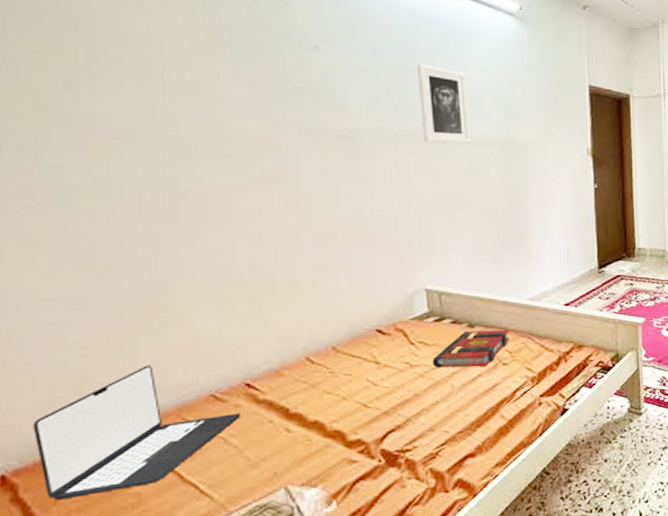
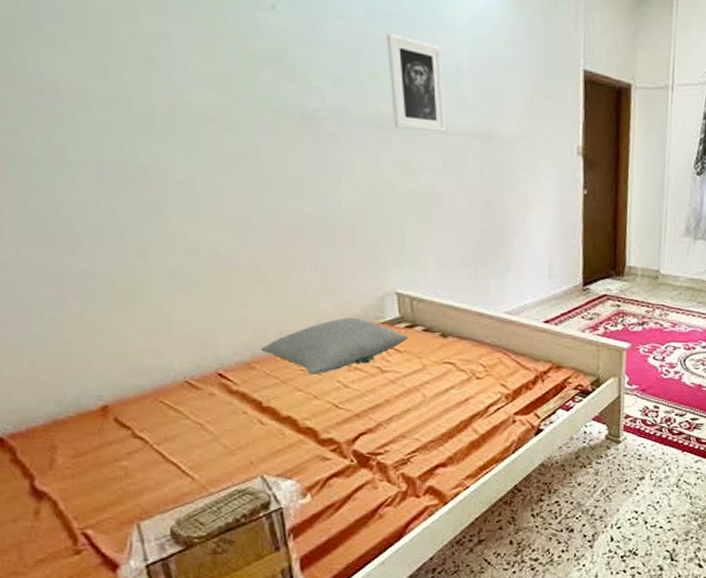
laptop: present [32,365,240,501] -> none [21,346,215,466]
pillow: none [290,316,438,376] -> present [260,317,409,375]
book: present [432,329,510,368] -> none [403,340,484,378]

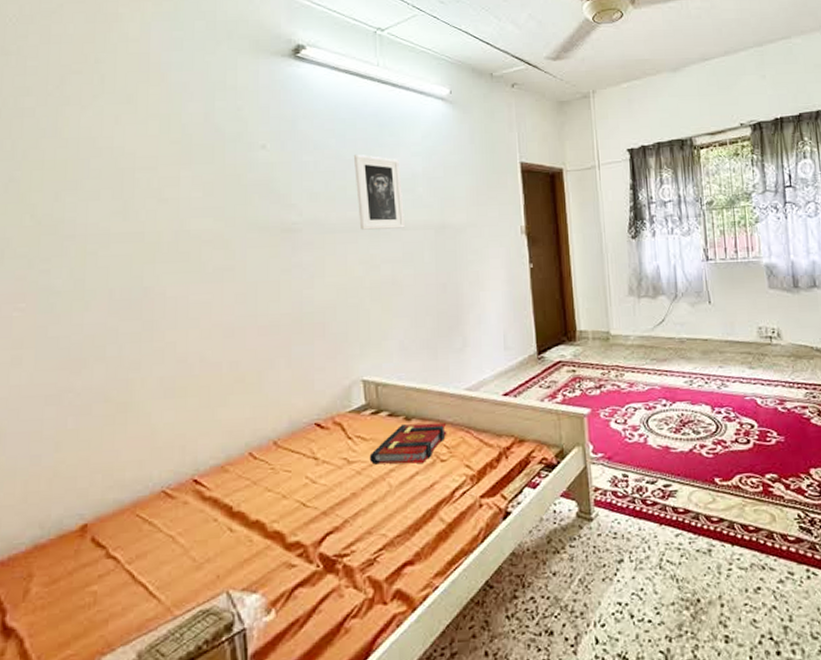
pillow: present [260,317,409,375] -> none [234,408,375,473]
book: none [403,340,484,378] -> present [369,422,447,465]

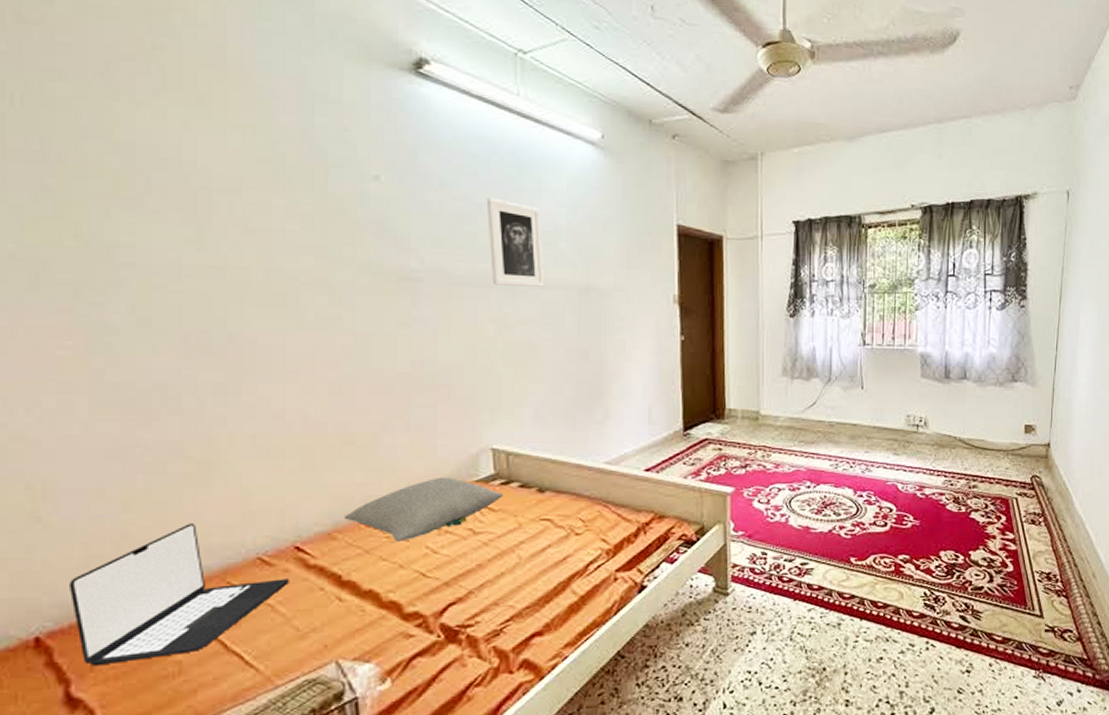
laptop: none [9,460,188,597] -> present [68,523,289,667]
pillow: none [234,408,375,473] -> present [343,476,504,542]
book: present [369,422,447,465] -> none [498,495,583,537]

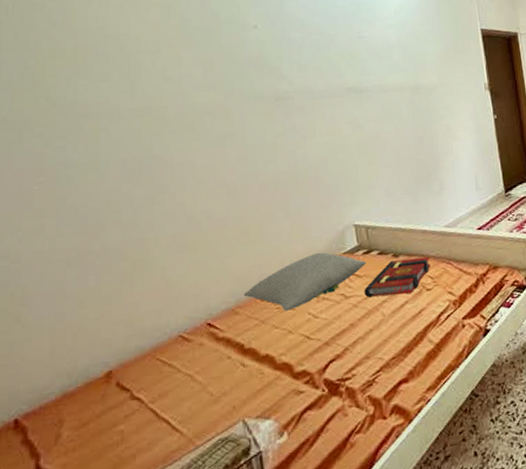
laptop: present [68,523,289,667] -> none [39,312,204,441]
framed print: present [486,197,544,287] -> none [335,29,384,95]
book: none [498,495,583,537] -> present [364,256,431,298]

